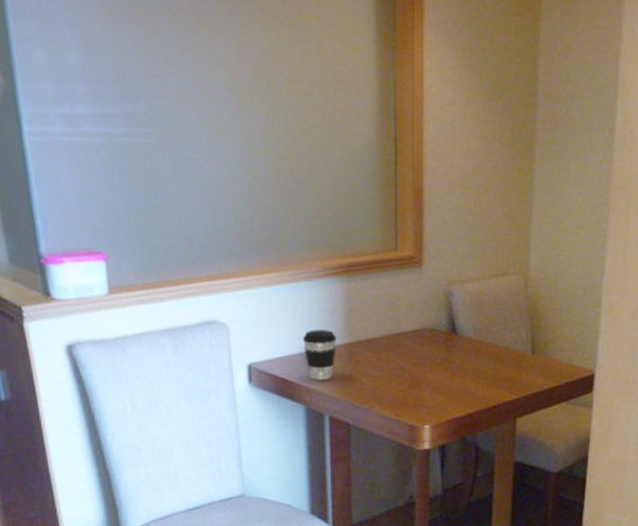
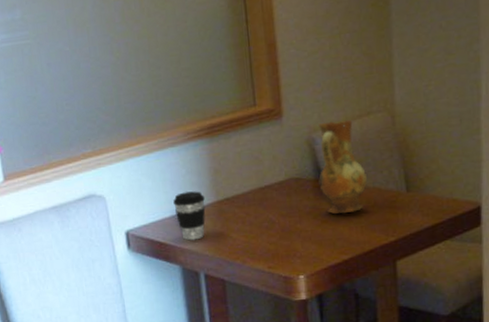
ceramic jug: none [452,276,498,369] -> present [318,120,368,215]

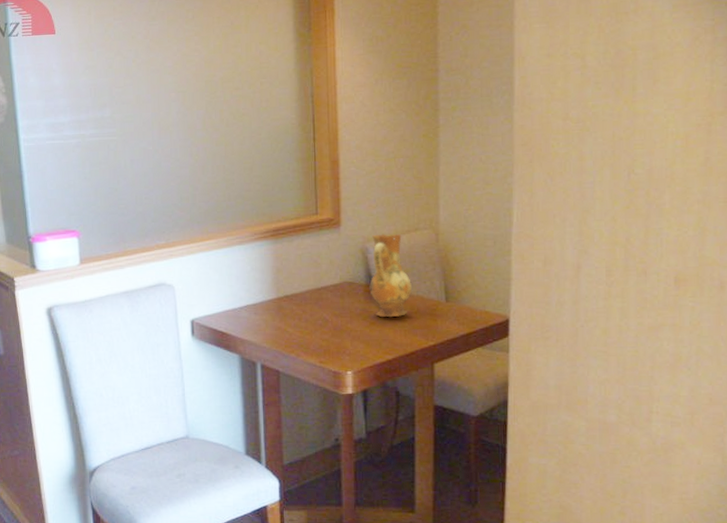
coffee cup: present [173,191,206,241] -> none [237,287,266,332]

